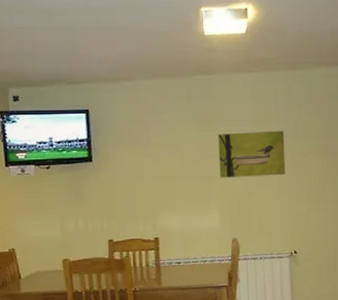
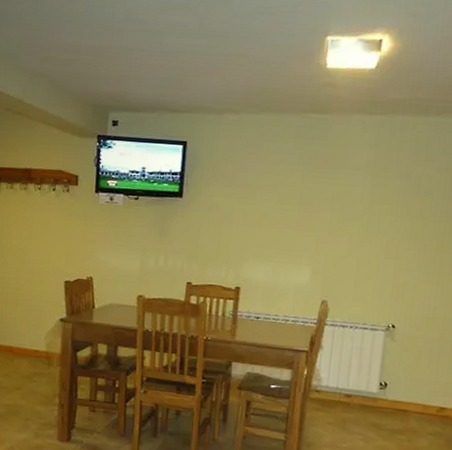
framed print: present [218,130,286,179] -> none [318,182,403,237]

